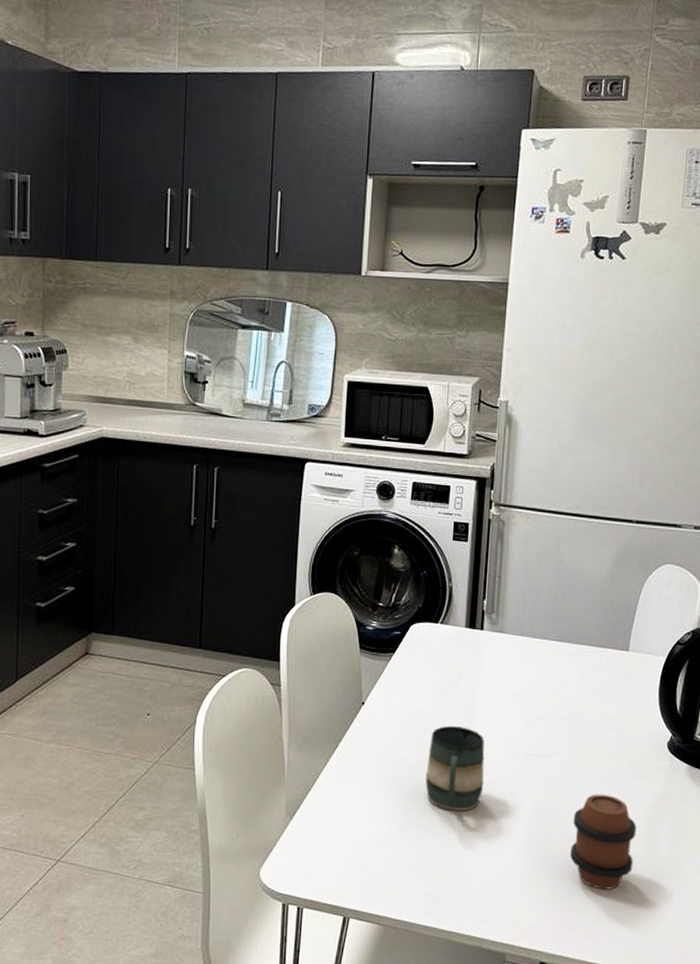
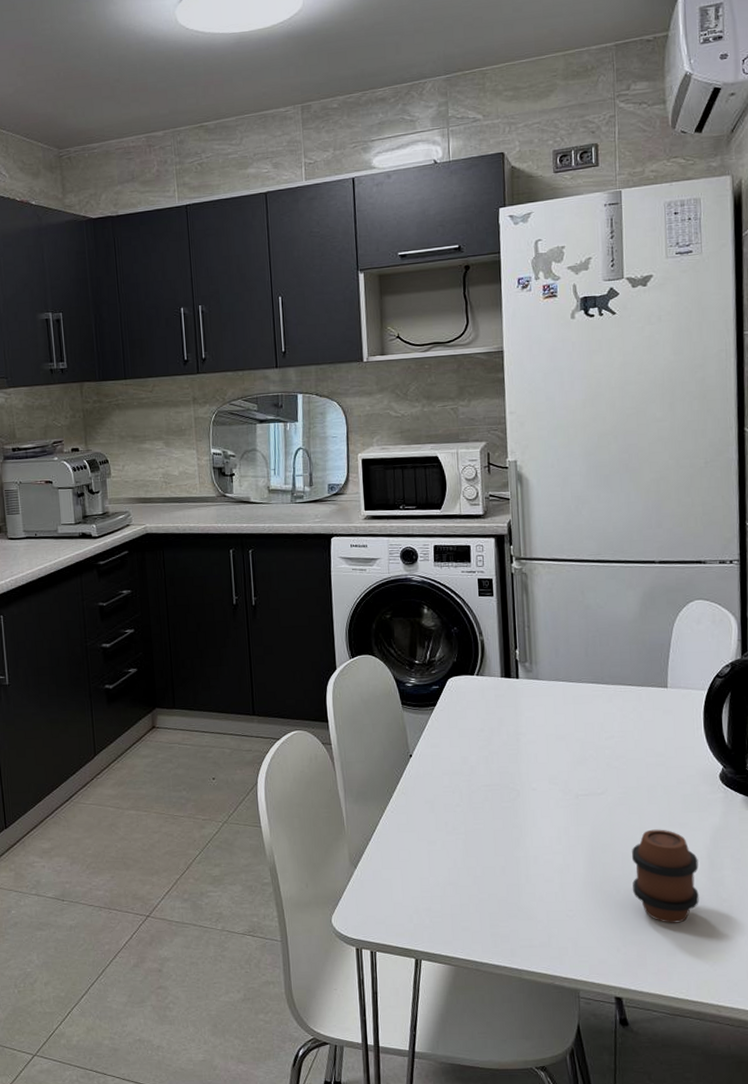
mug: present [425,725,485,811] -> none [479,771,538,853]

